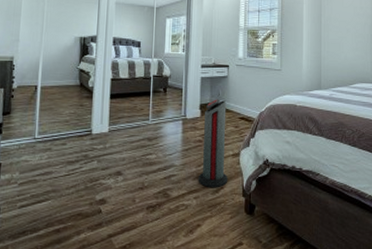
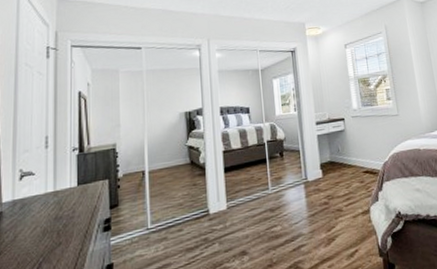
air purifier: present [198,99,228,187] -> none [326,154,362,253]

